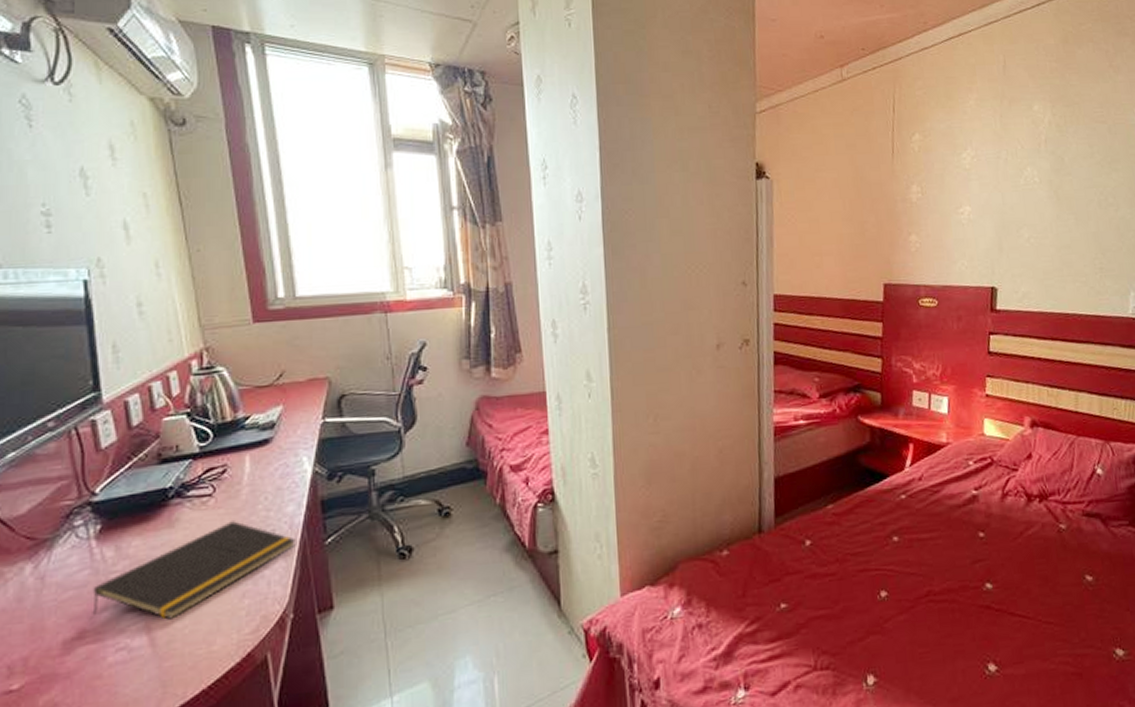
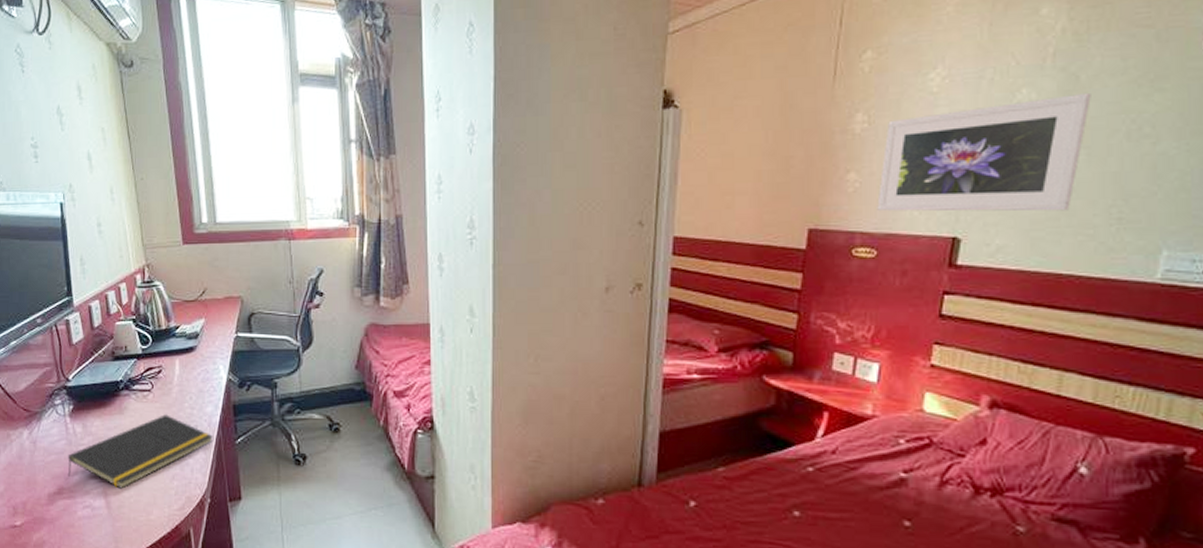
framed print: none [934,171,1073,267] -> present [877,92,1091,212]

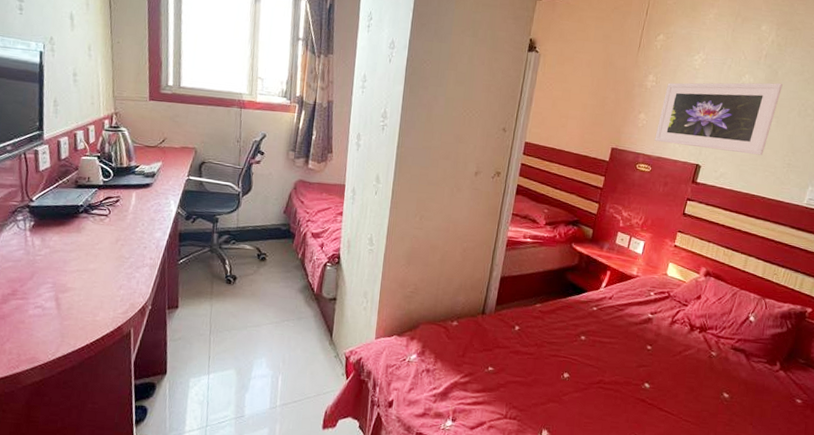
notepad: present [67,414,213,489] -> none [22,236,159,294]

